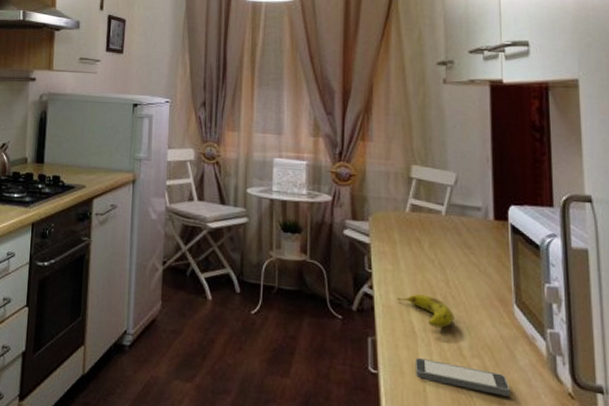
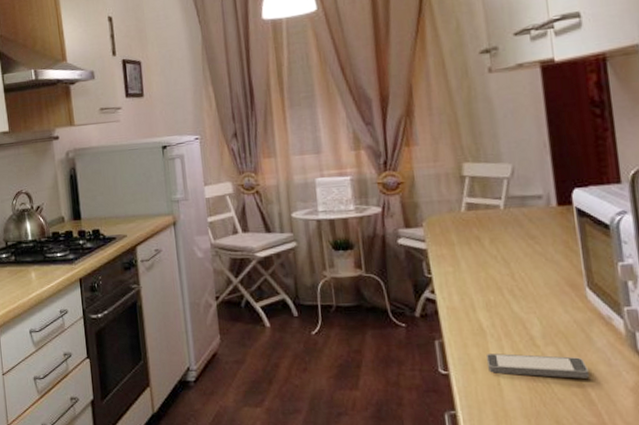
fruit: present [397,294,454,328] -> none [461,291,524,322]

